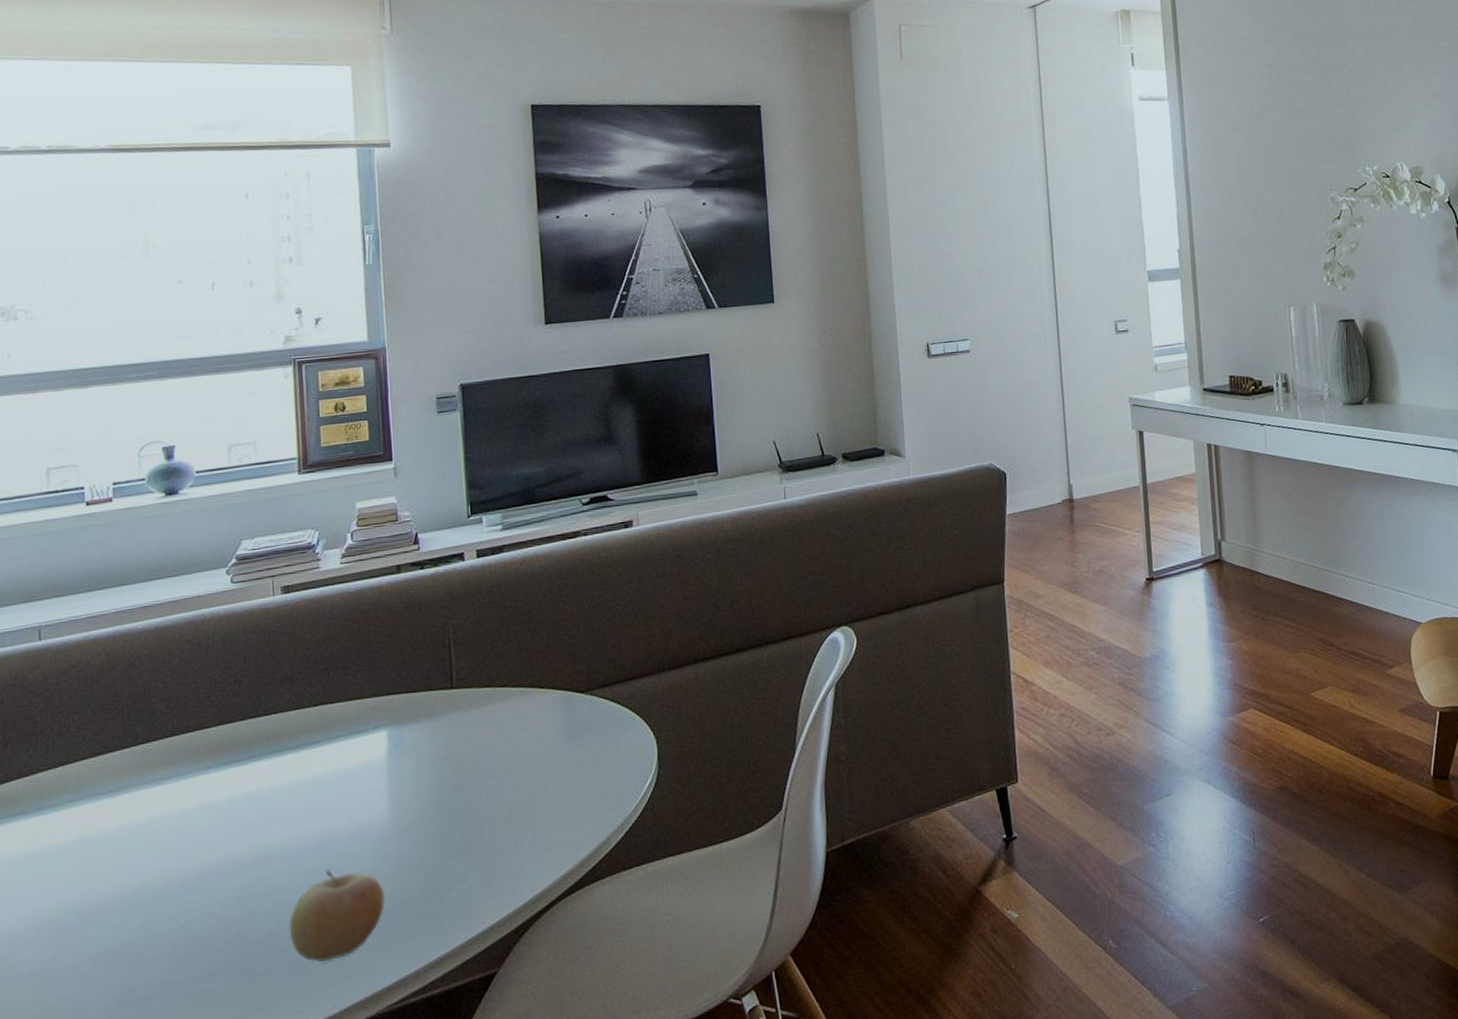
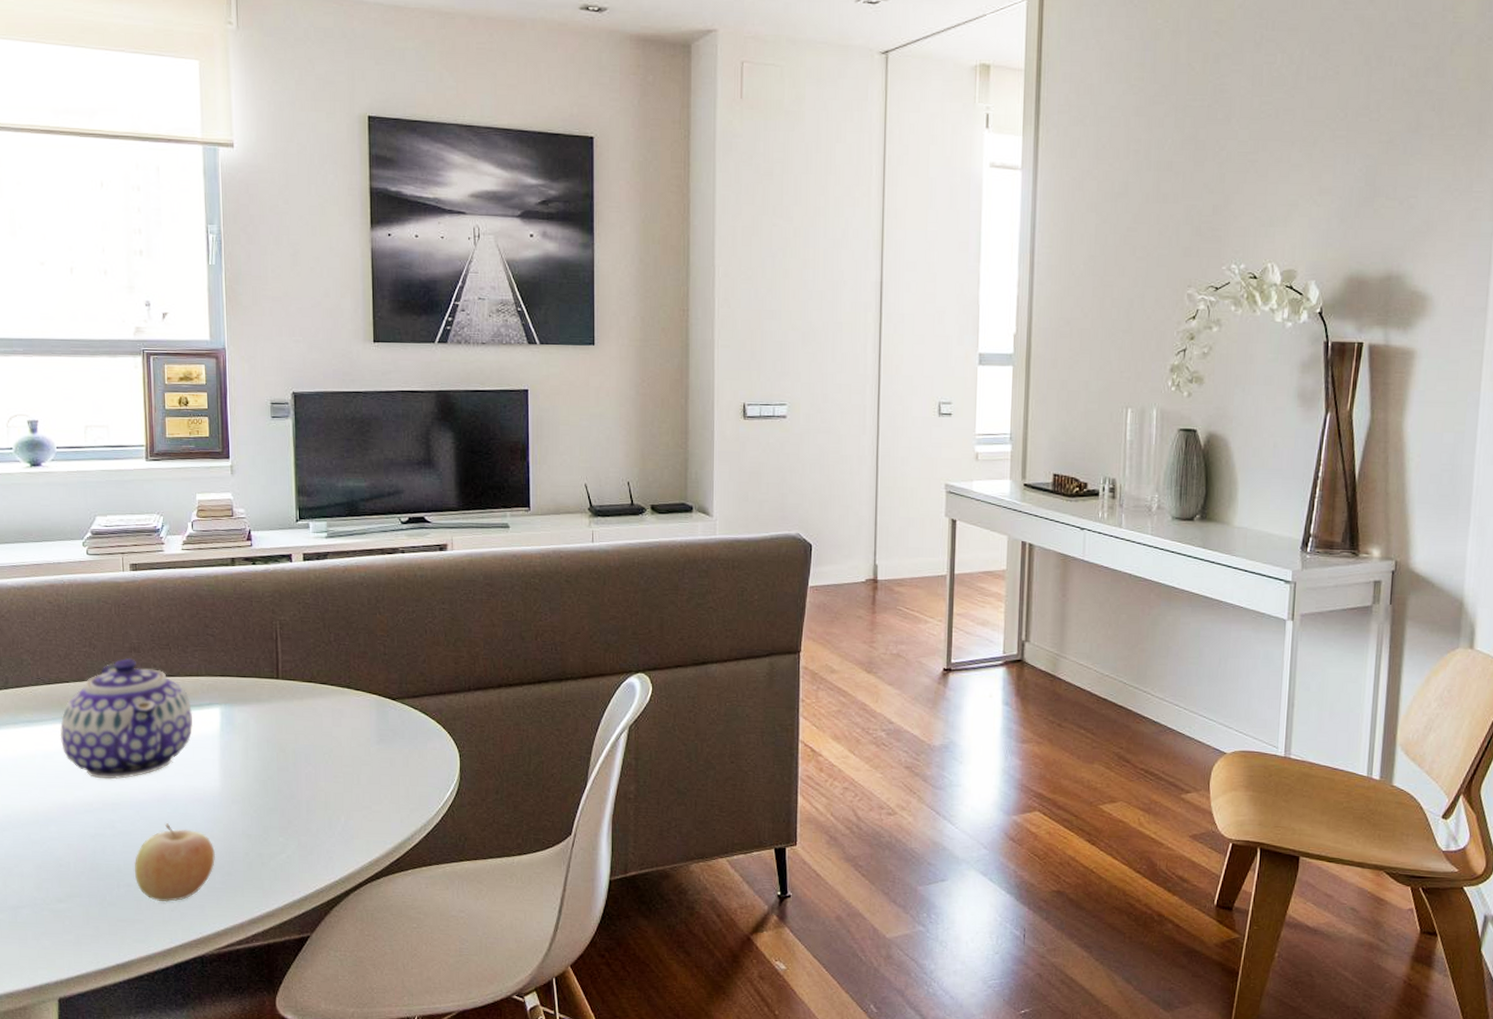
teapot: none [199,689,357,831] -> present [60,657,194,779]

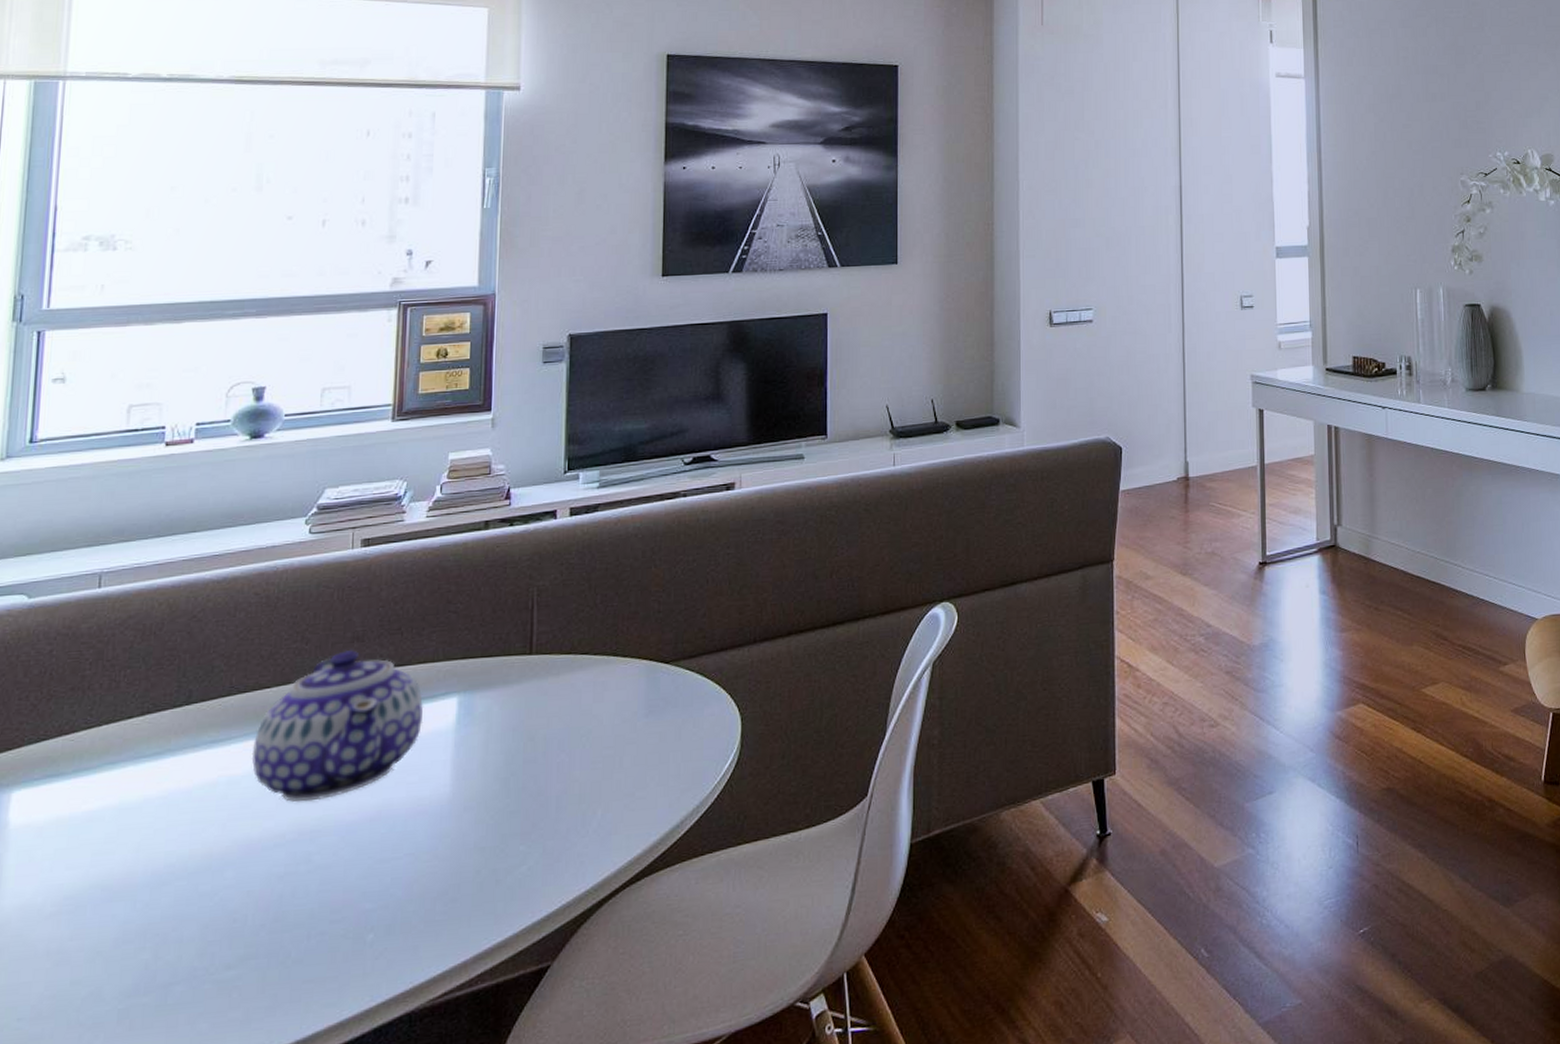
fruit: present [135,823,216,902] -> none [332,847,439,949]

